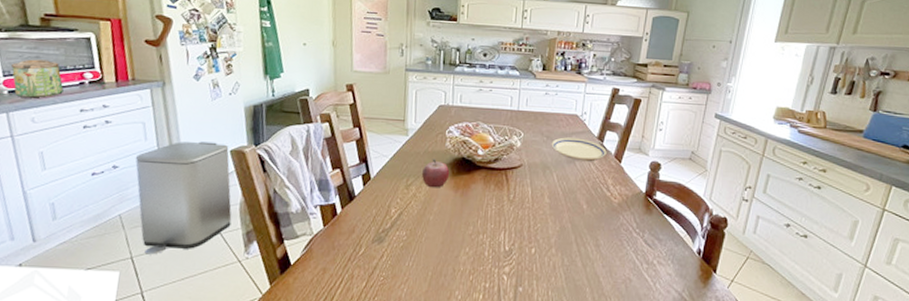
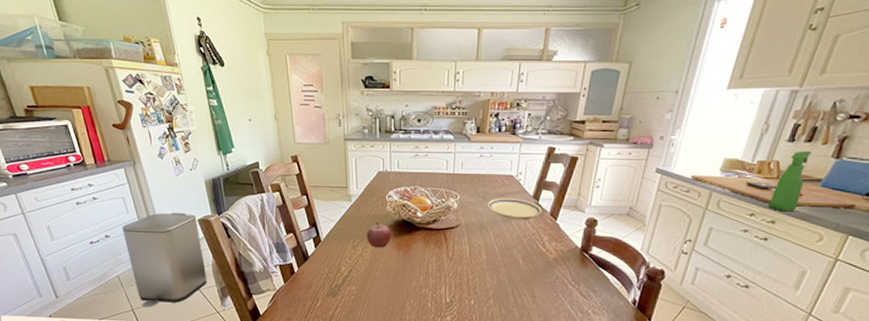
canister: present [11,59,64,98] -> none [11,147,55,180]
cutting board: none [747,121,895,159] -> present [690,175,856,208]
spray bottle: none [819,102,853,161] -> present [768,150,812,212]

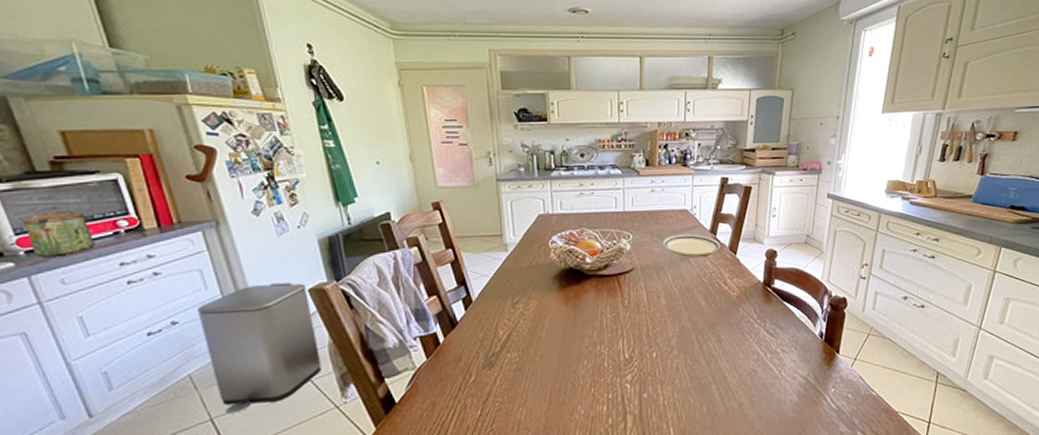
canister: none [11,147,55,180] -> present [23,210,95,257]
fruit: present [367,221,392,248] -> none [528,272,558,304]
cutting board: present [690,175,856,208] -> none [859,197,1003,223]
spray bottle: present [768,150,812,212] -> none [931,168,961,229]

